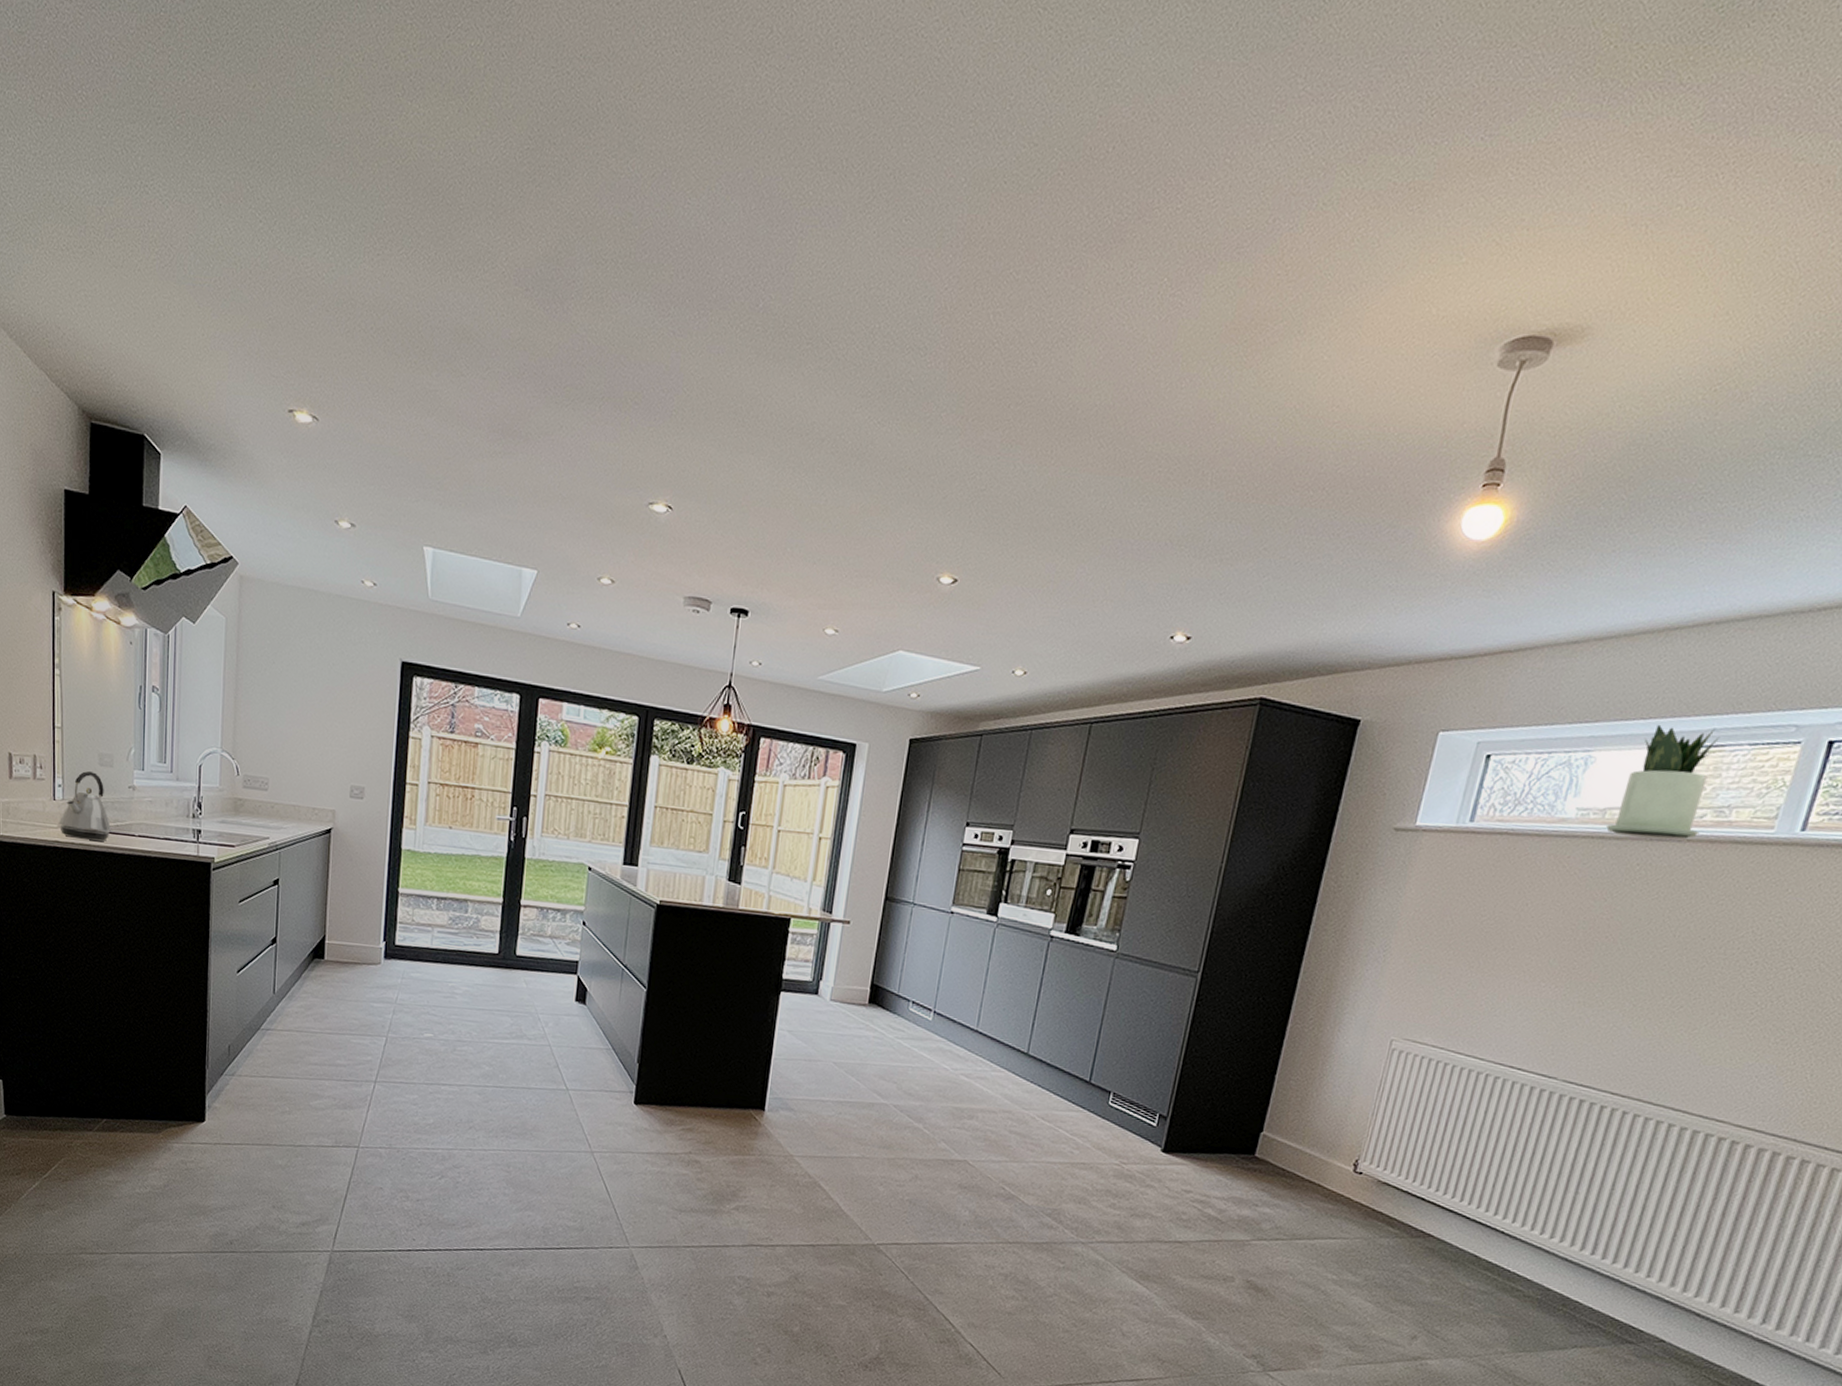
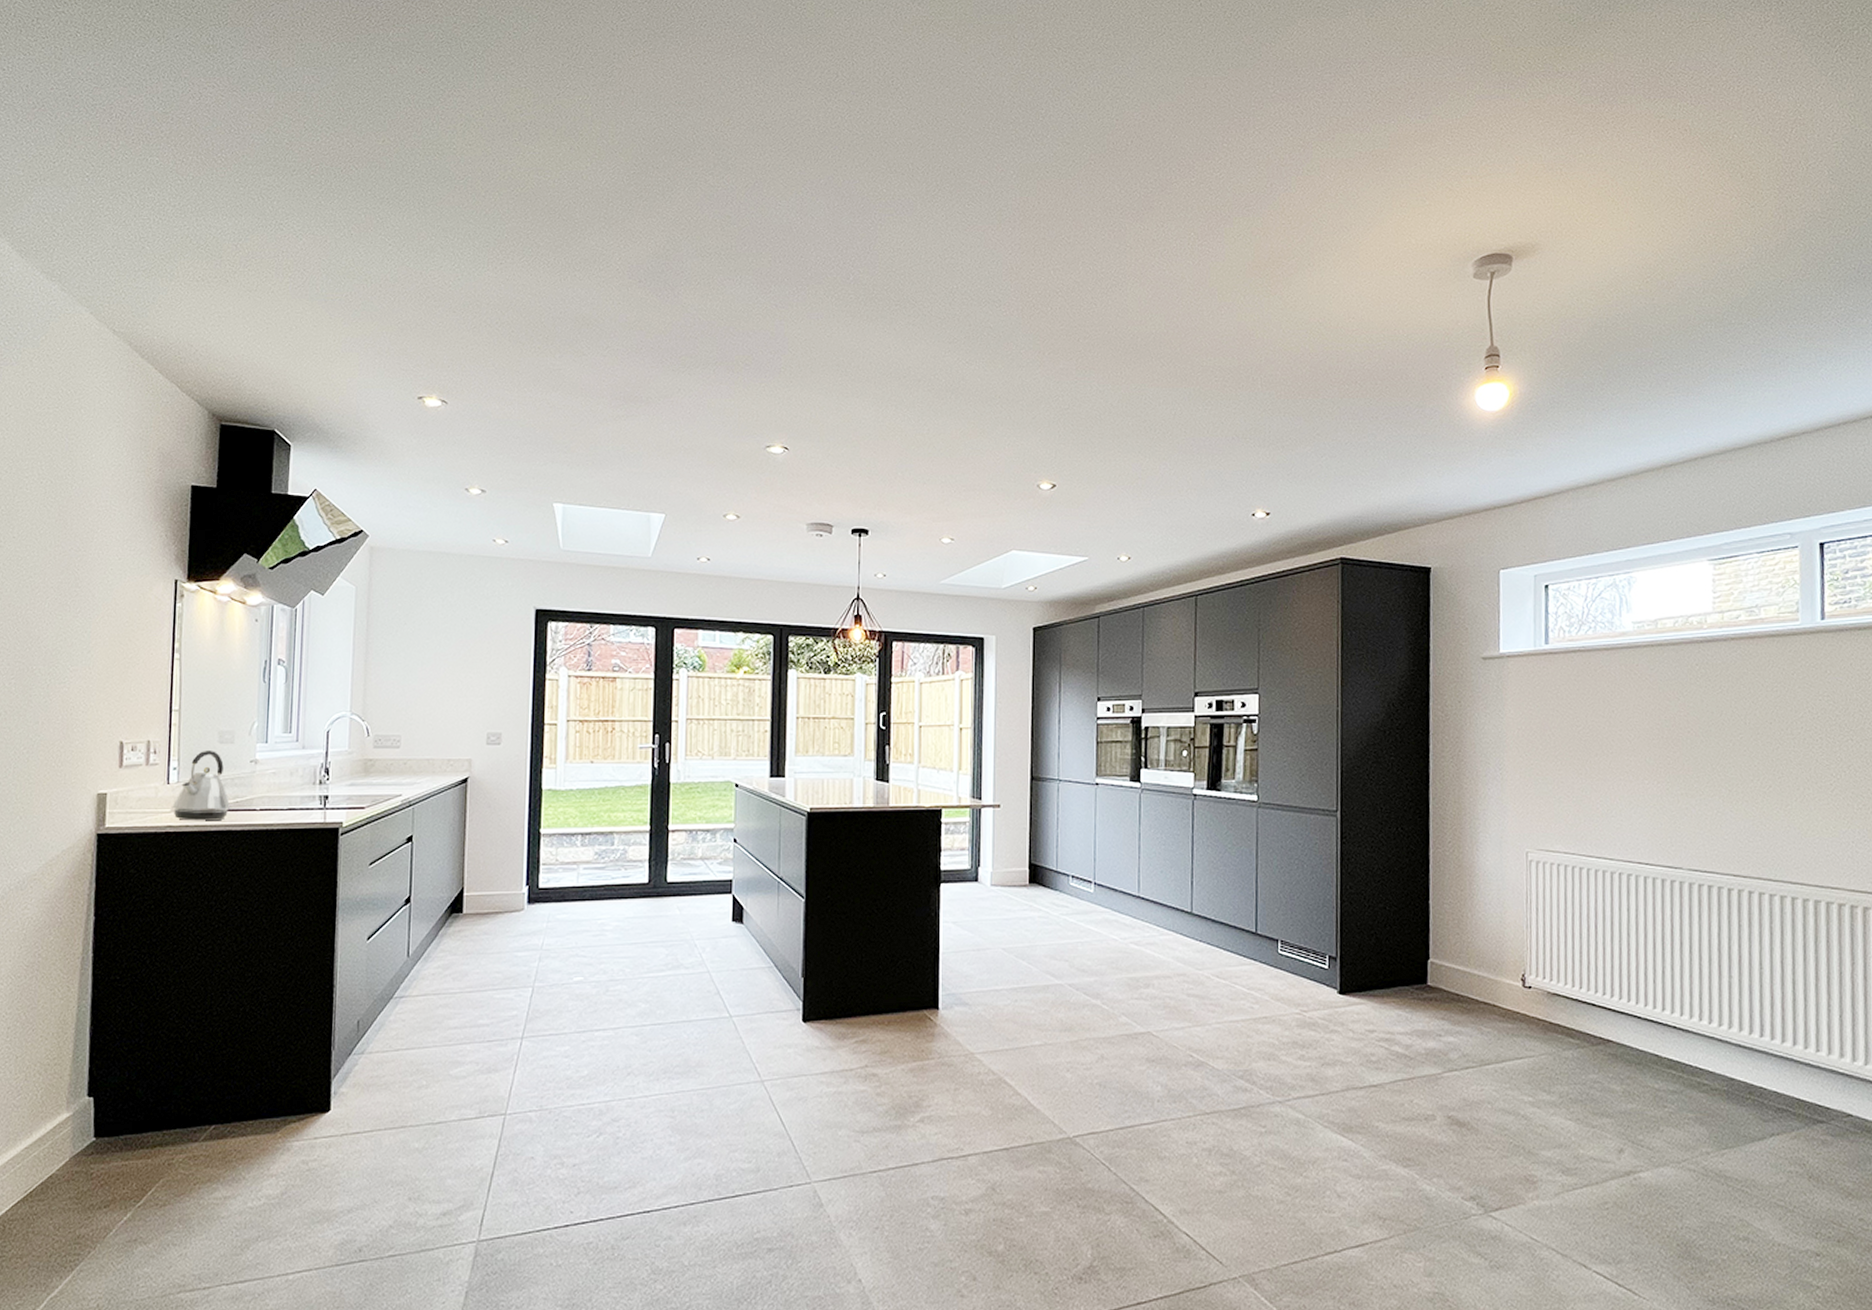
planter: present [1606,724,1720,840] -> none [1661,543,1740,641]

